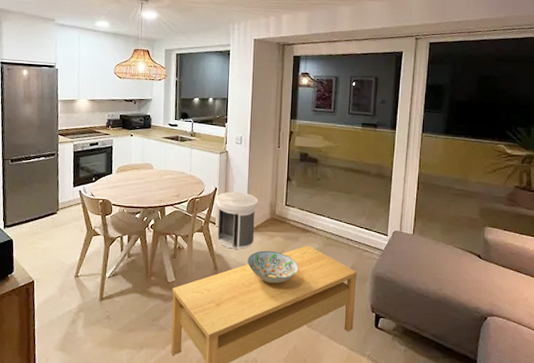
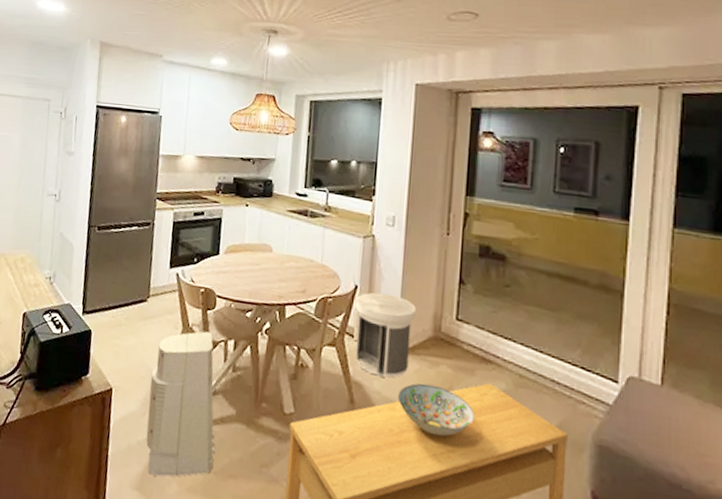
air purifier: none [64,231,118,338] -> present [145,331,215,477]

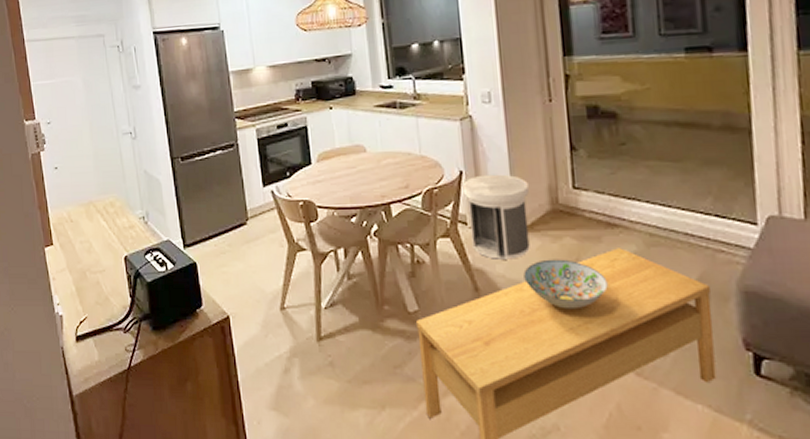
air purifier: present [145,331,215,477] -> none [265,244,346,394]

